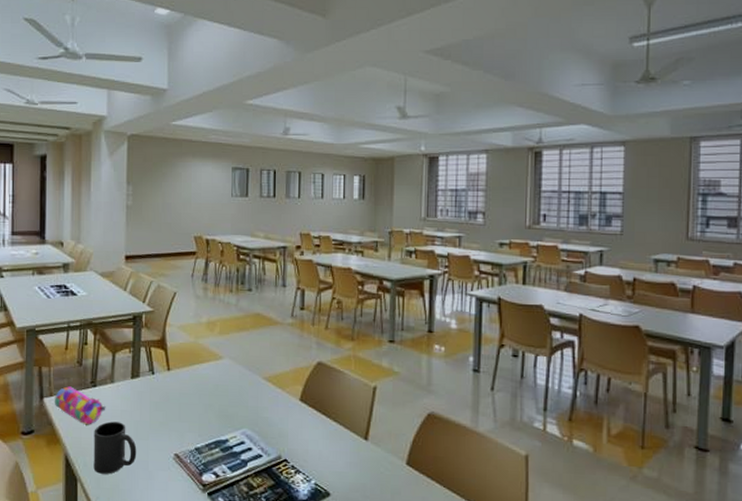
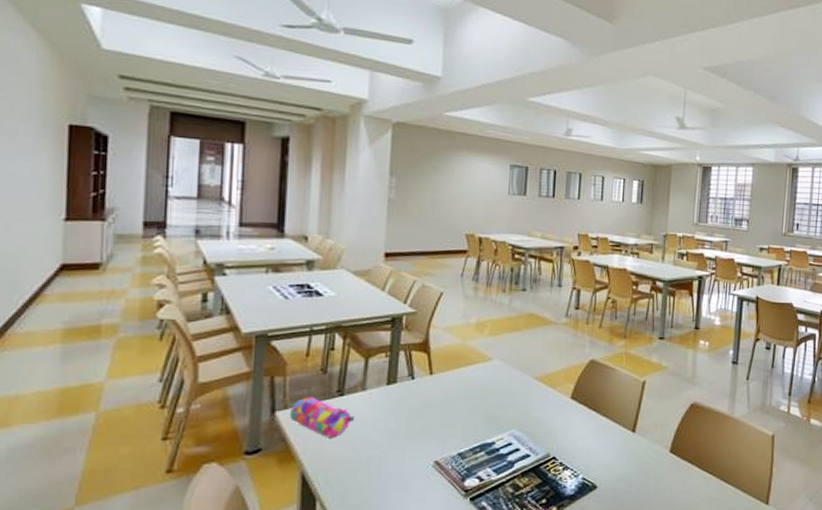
mug: present [93,421,137,474] -> none [337,432,391,490]

